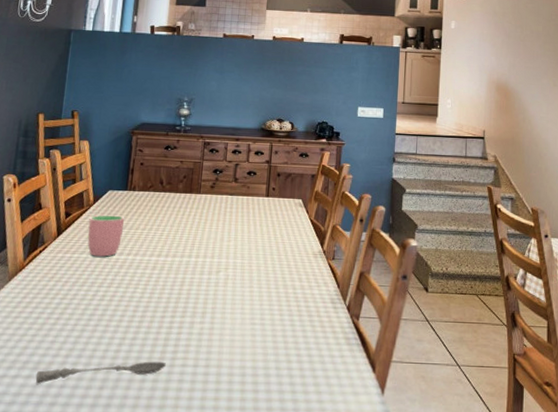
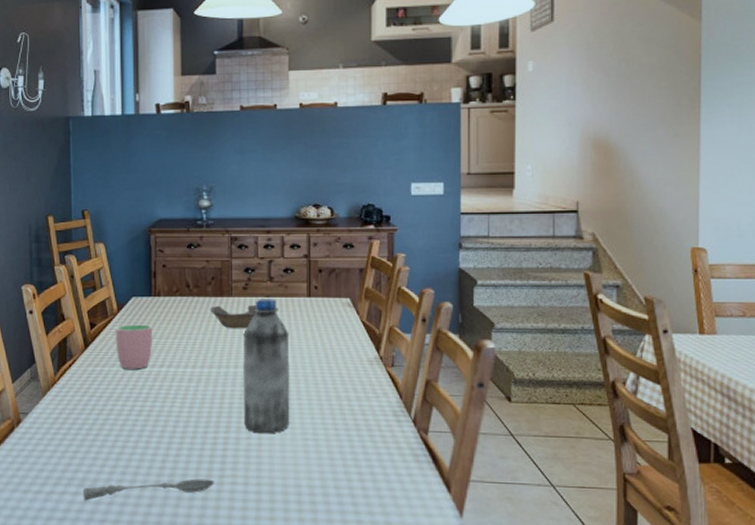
bowl: none [178,201,240,223] -> present [209,305,279,329]
water bottle: none [199,197,248,319] -> present [243,299,290,434]

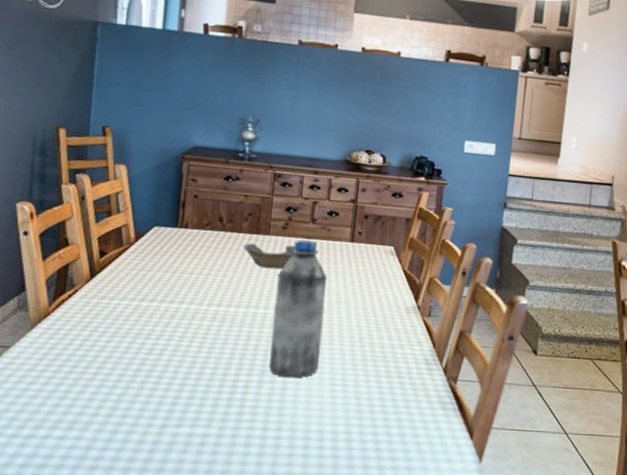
soupspoon: present [83,478,215,502] -> none [70,423,231,447]
cup: present [115,324,152,369] -> none [129,255,174,305]

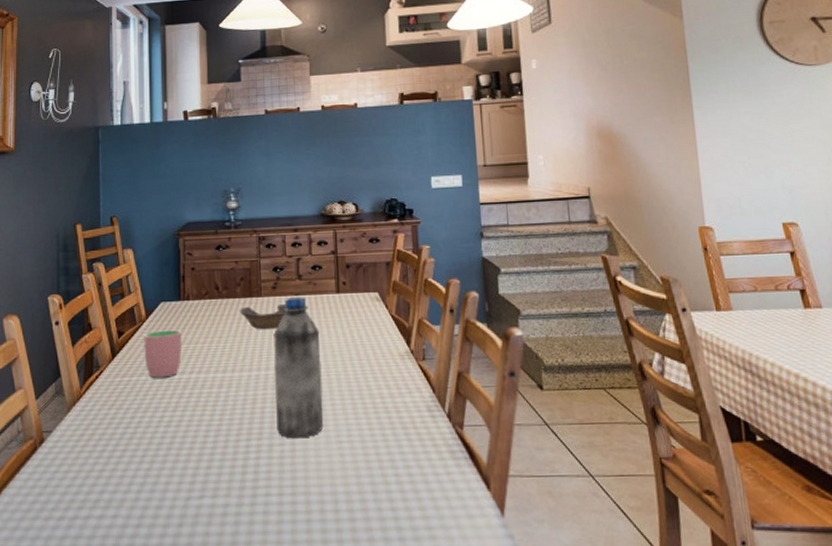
cup: none [129,255,174,305] -> present [144,329,181,378]

